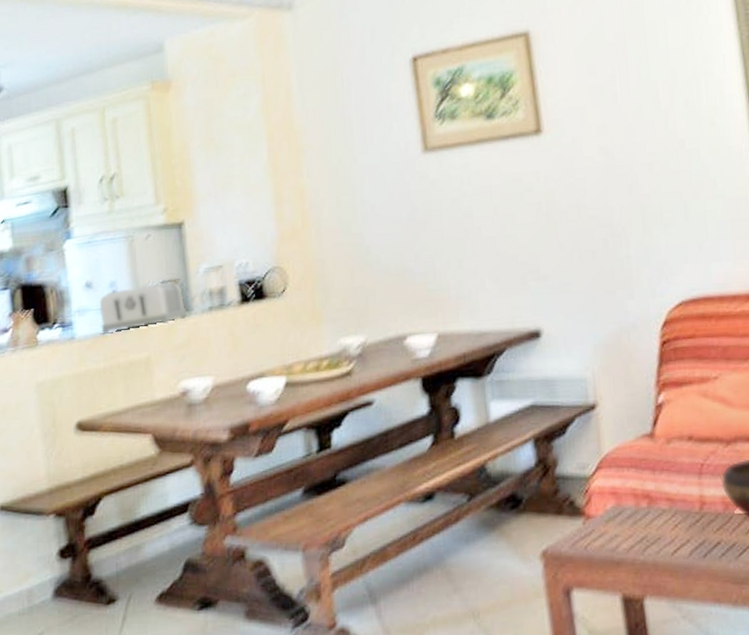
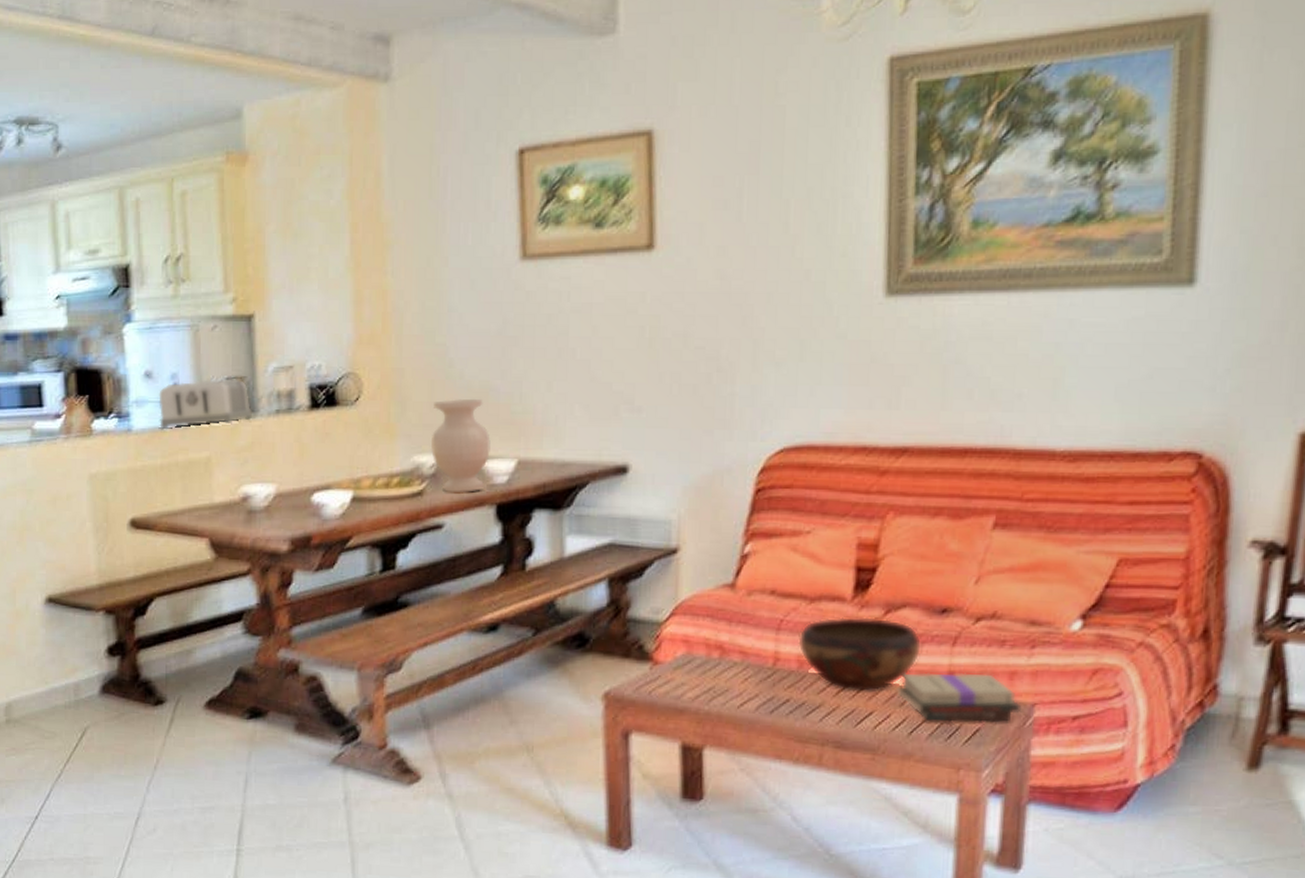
vase: none [355,280,411,370] -> present [430,398,491,494]

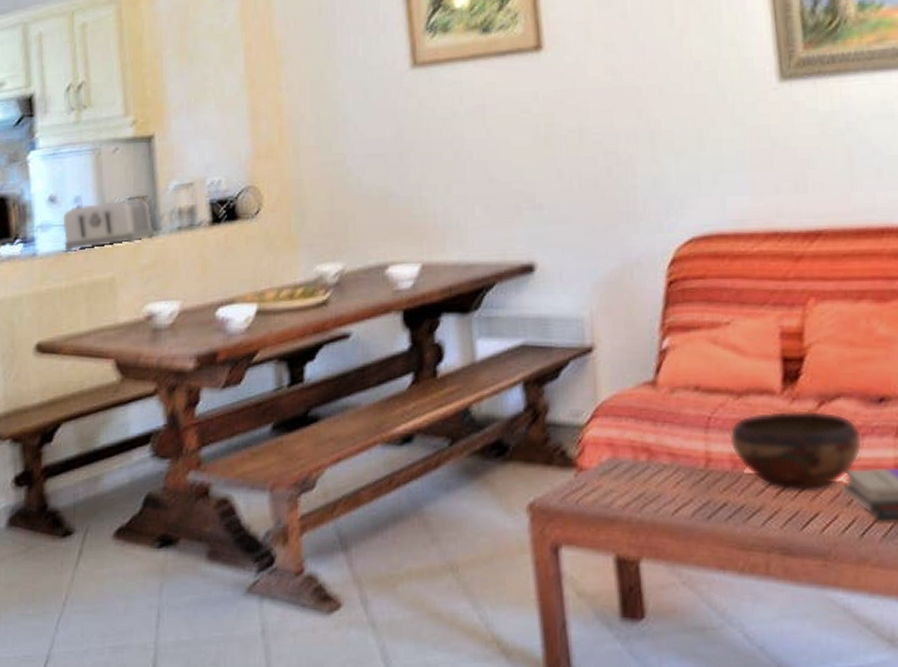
vase: present [430,398,491,494] -> none [332,204,393,301]

